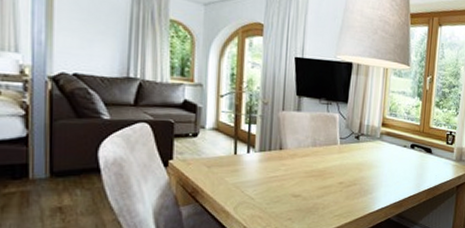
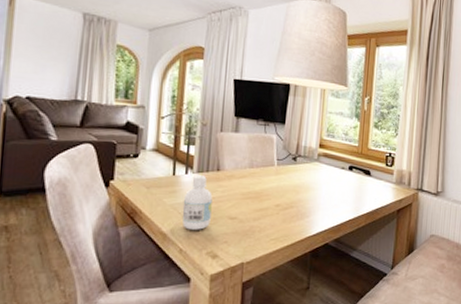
bottle: none [244,154,276,208] -> present [181,175,213,230]

